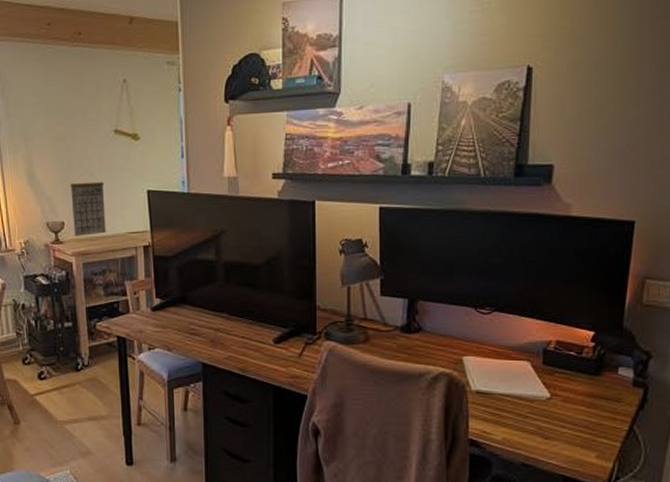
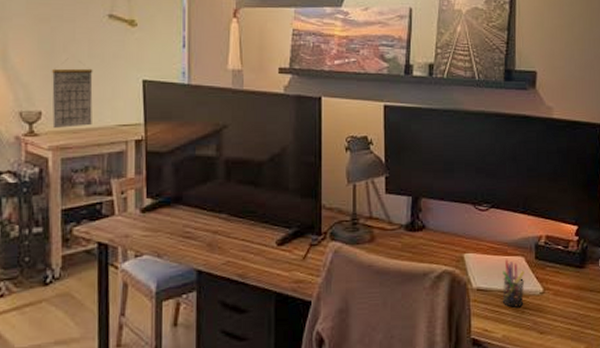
pen holder: none [503,363,530,412] -> present [502,259,525,308]

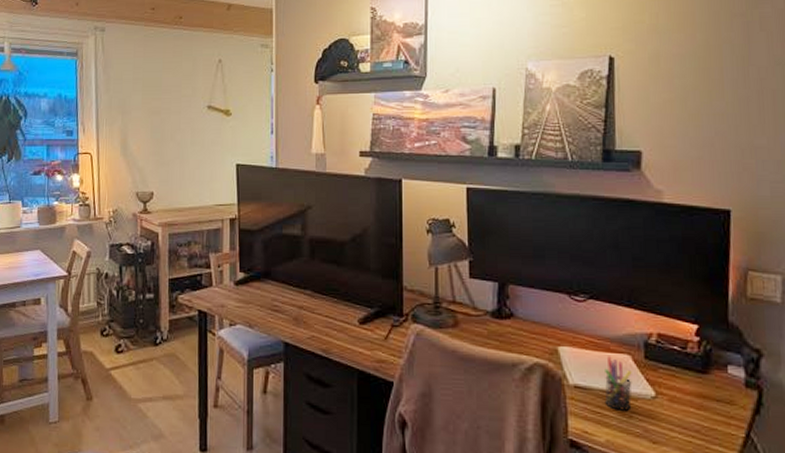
calendar: present [51,58,93,128] -> none [161,145,195,207]

